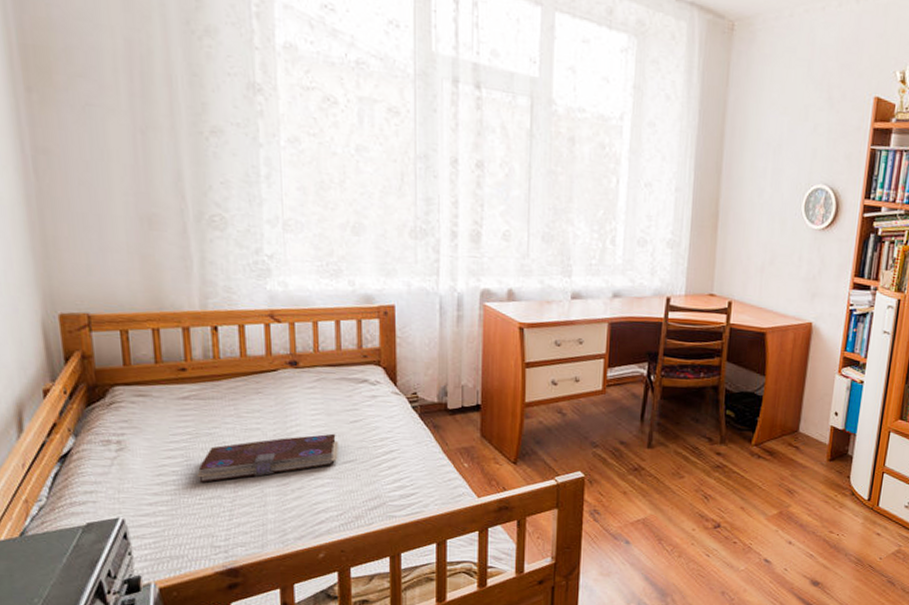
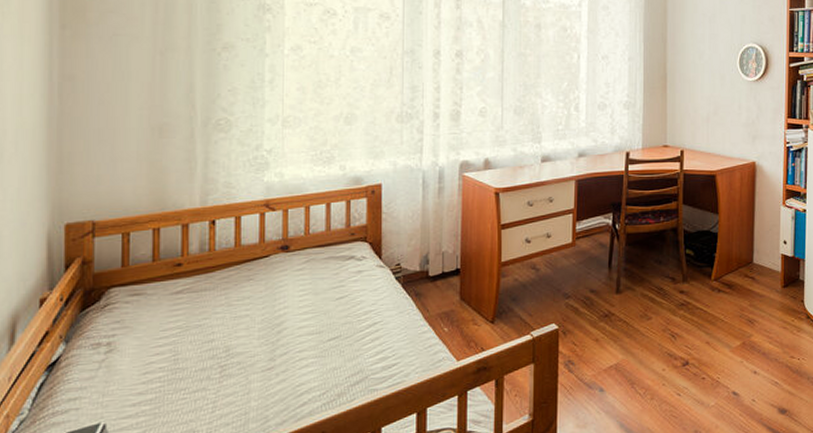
book: present [197,433,338,482] -> none [183,312,323,376]

